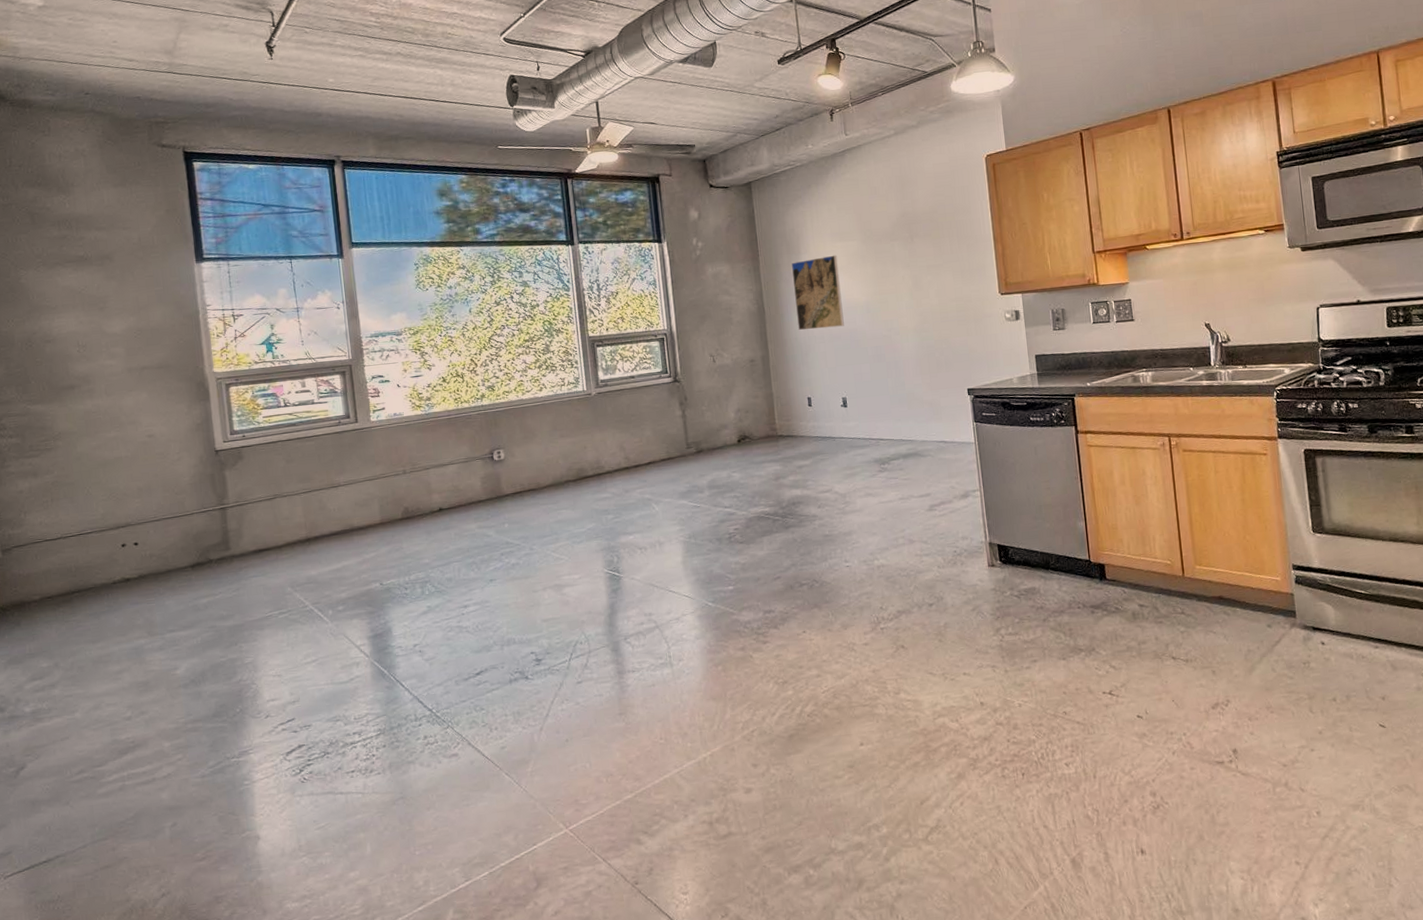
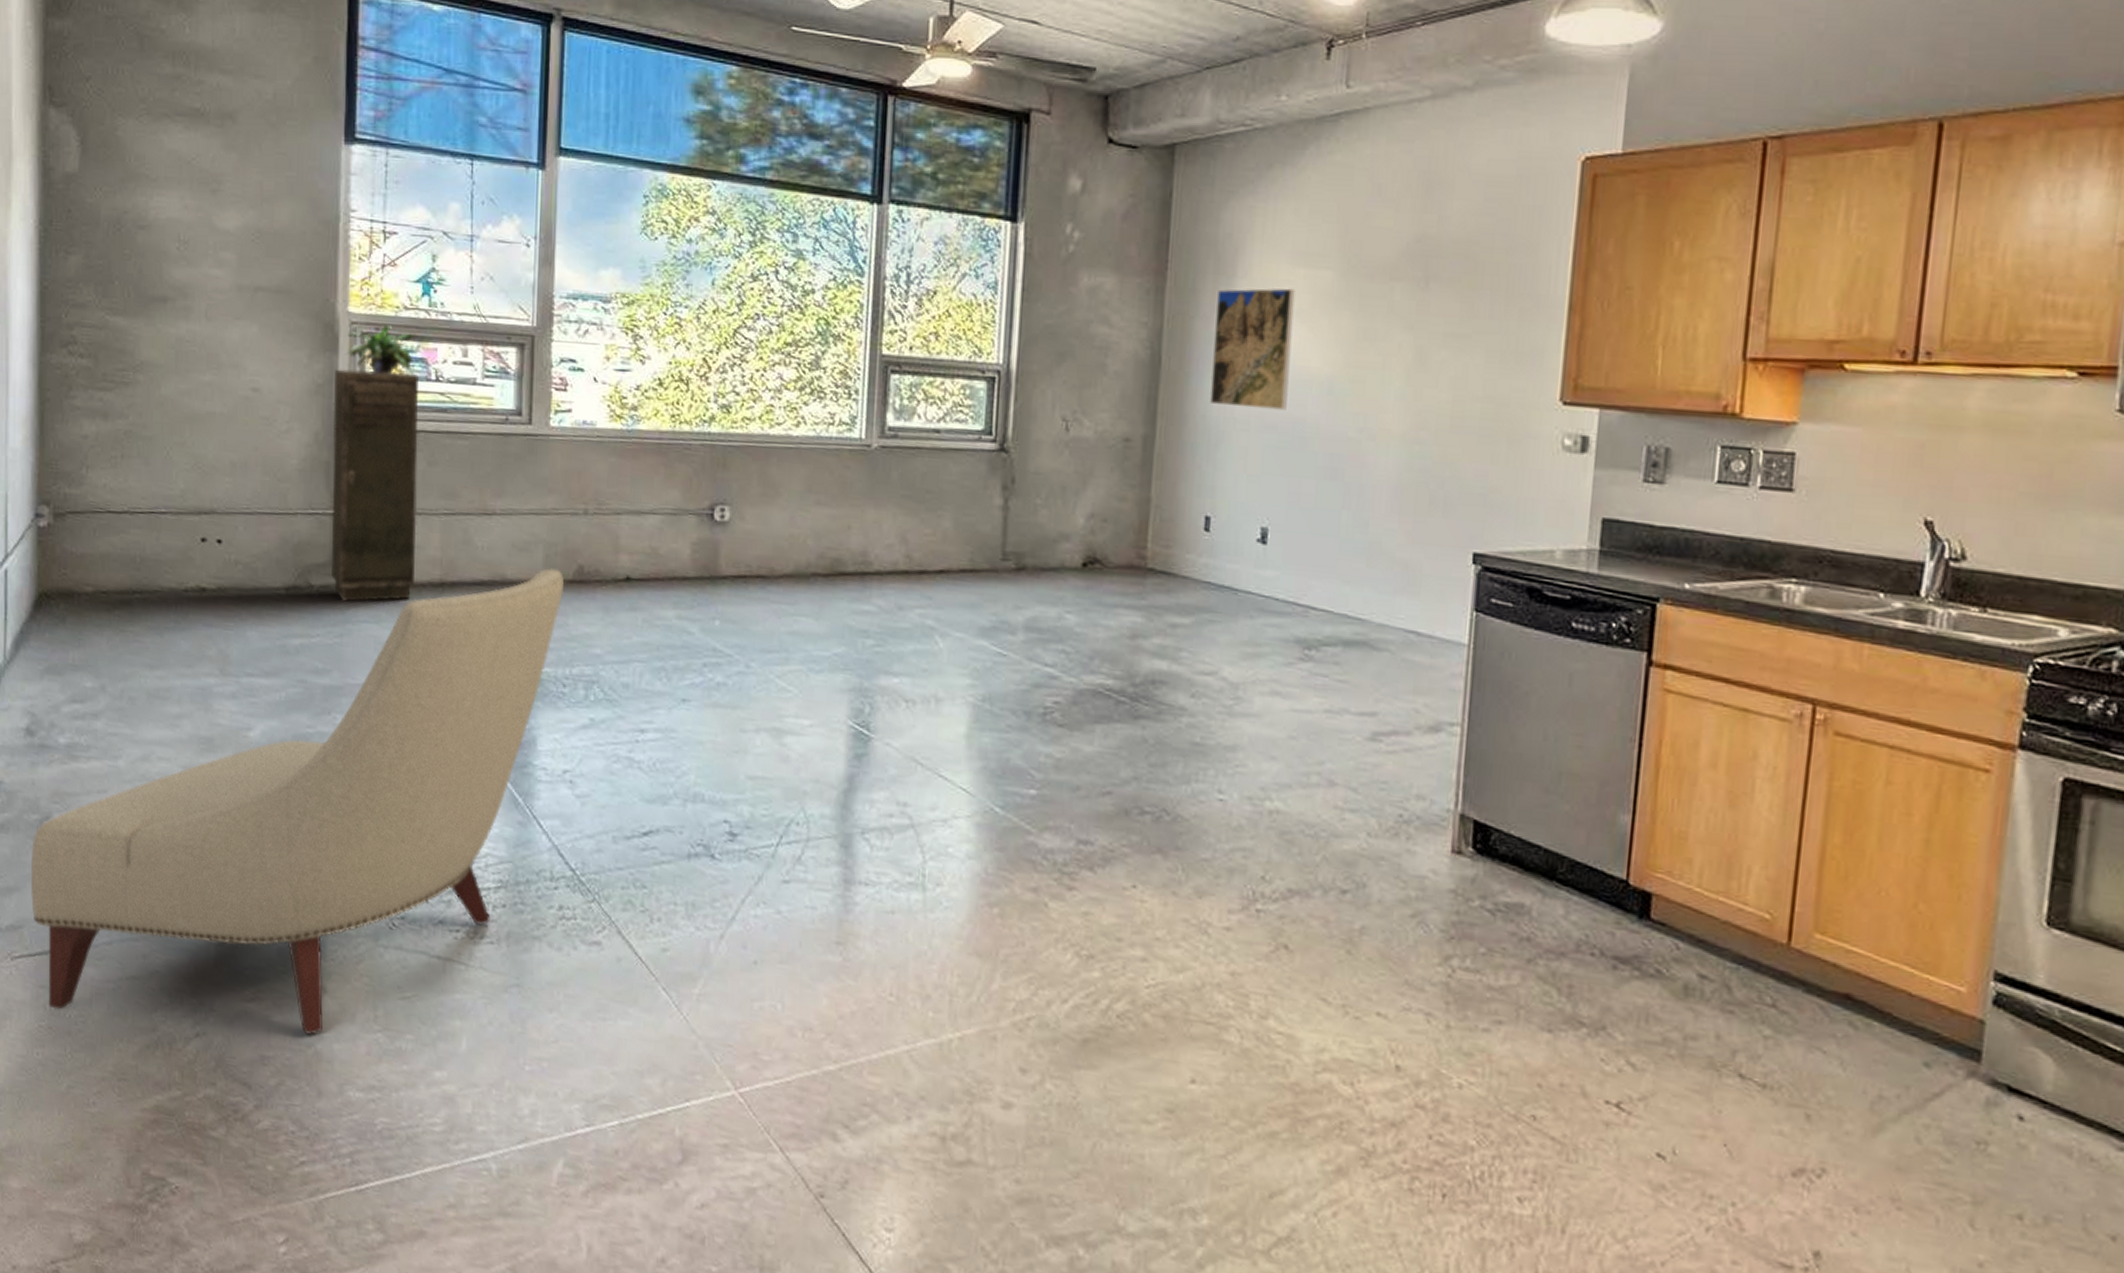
chair: none [12,513,397,906] -> present [30,568,564,1035]
storage cabinet: none [209,404,288,566] -> present [332,368,419,602]
potted plant: none [215,376,269,409] -> present [345,325,420,374]

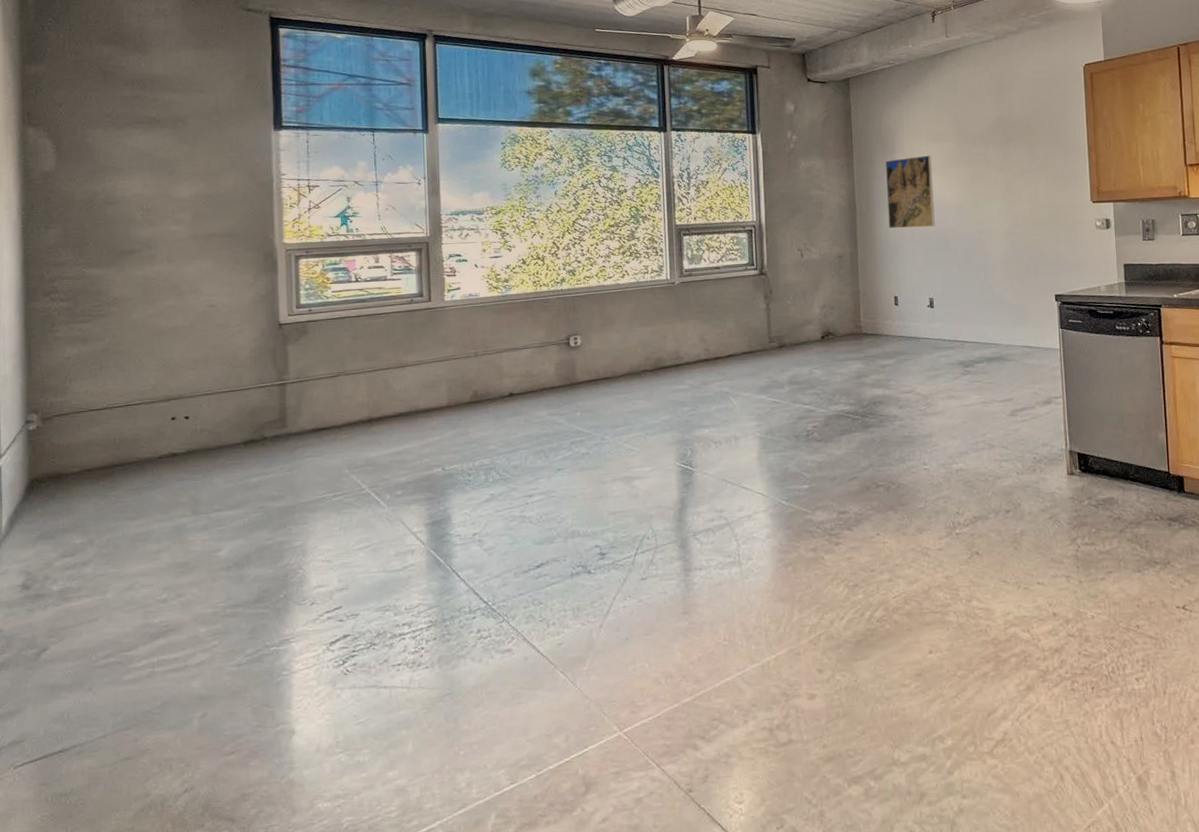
chair: present [30,568,564,1035] -> none [30,396,464,800]
storage cabinet: present [332,368,419,602] -> none [275,279,348,445]
potted plant: present [345,325,420,374] -> none [283,248,341,282]

